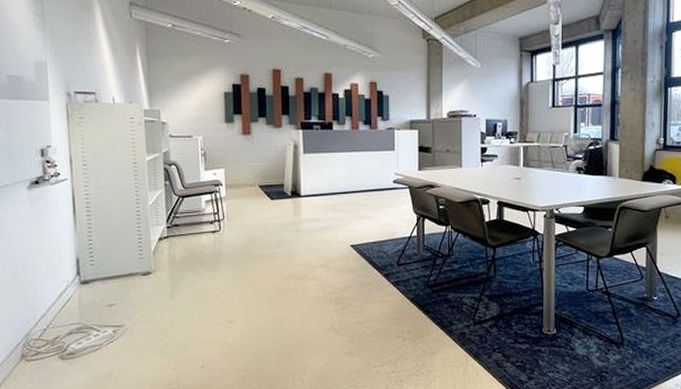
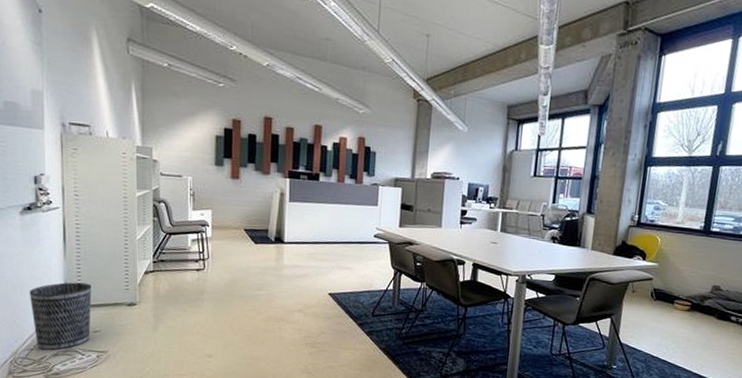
wastebasket: none [40,255,105,329] -> present [29,282,92,350]

